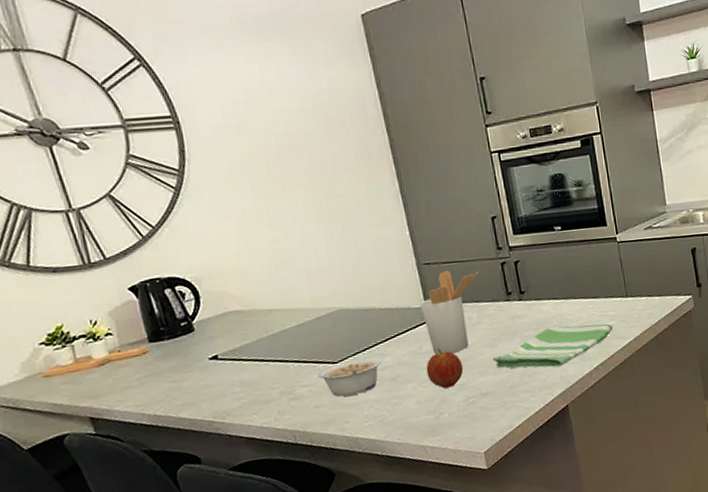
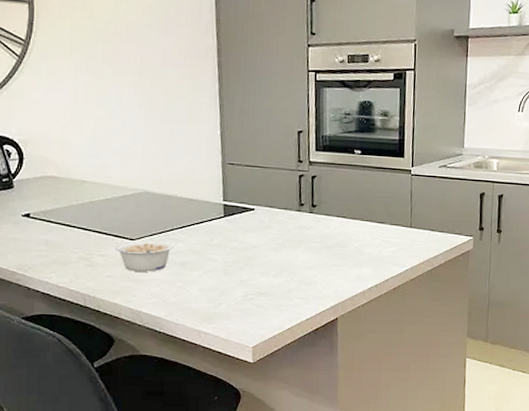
utensil holder: present [419,270,479,354] -> none [218,173,278,250]
fruit: present [426,348,464,388] -> none [213,243,248,281]
dish towel: present [492,323,614,368] -> none [275,242,394,281]

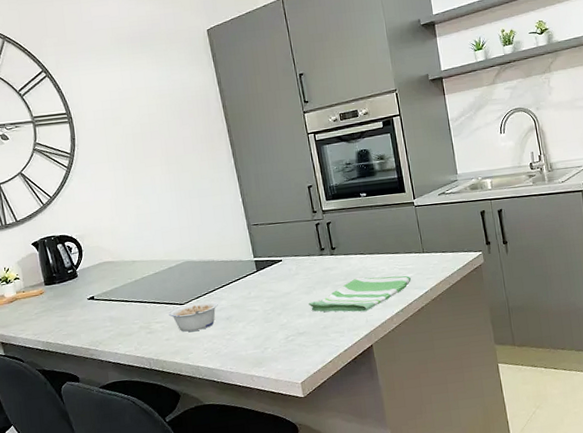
dish towel: none [275,242,394,281] -> present [308,275,412,312]

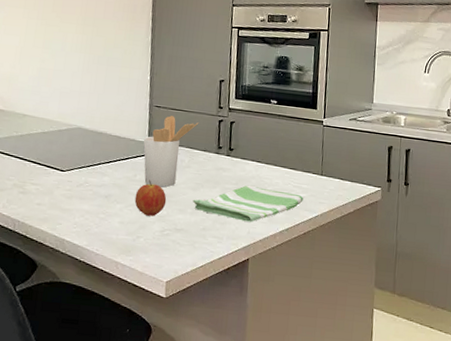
legume: present [168,301,218,332] -> none [46,172,100,202]
utensil holder: none [249,230,298,299] -> present [143,116,199,187]
fruit: none [254,294,285,328] -> present [134,180,167,217]

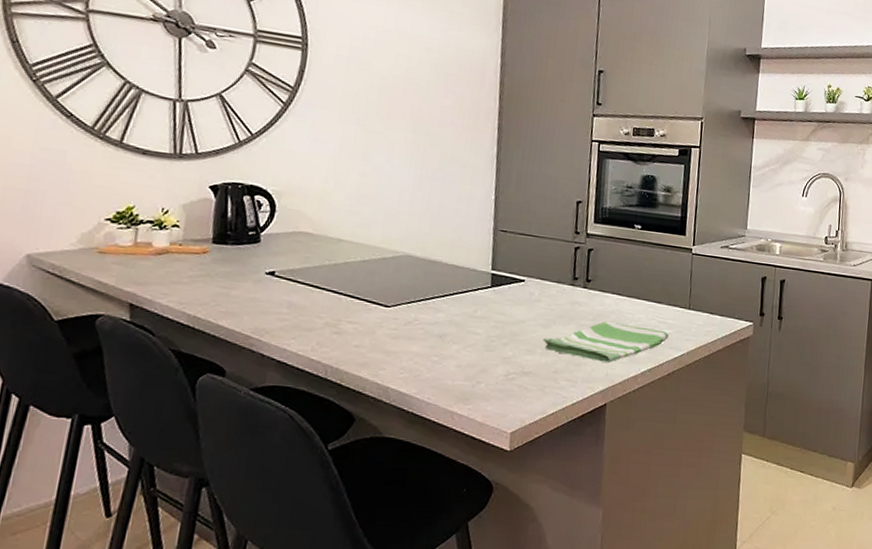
fruit: present [134,180,167,217] -> none [474,316,513,358]
utensil holder: present [143,116,199,187] -> none [486,242,552,324]

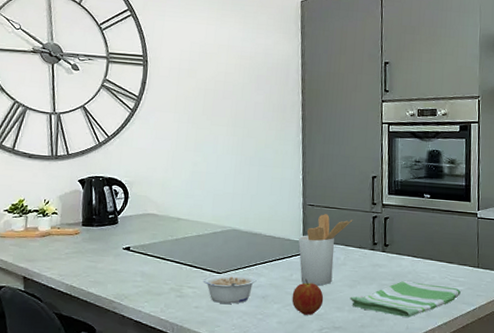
legume: none [366,307,433,344] -> present [203,273,257,304]
fruit: none [474,316,513,358] -> present [292,279,324,315]
utensil holder: none [486,242,552,324] -> present [298,214,353,286]

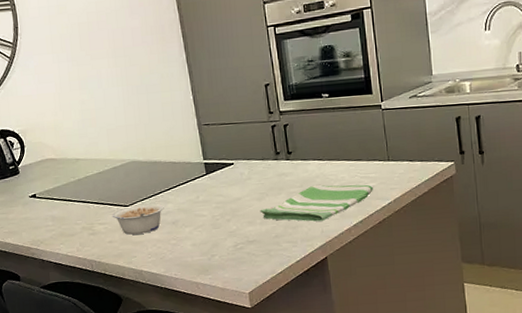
fruit: present [292,279,324,315] -> none [201,199,234,234]
utensil holder: present [298,214,353,286] -> none [198,131,252,204]

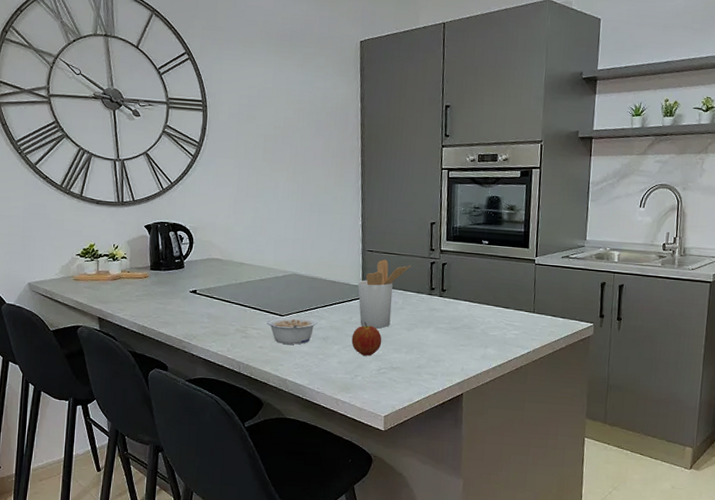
utensil holder: none [198,131,252,204] -> present [357,259,411,328]
fruit: none [201,199,234,234] -> present [351,322,382,356]
dish towel: present [260,184,374,222] -> none [407,324,517,359]

